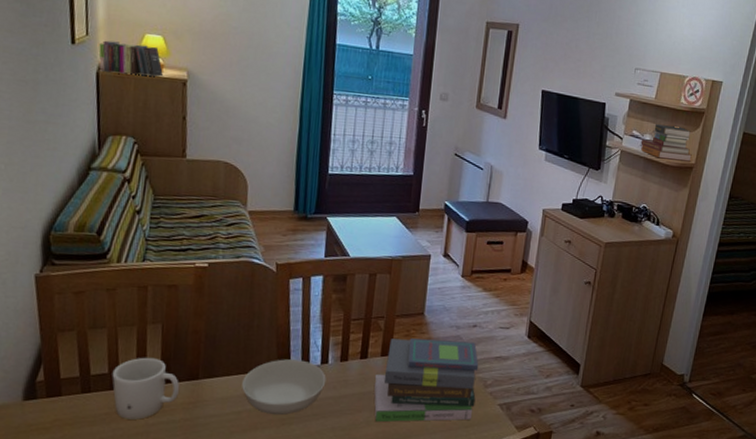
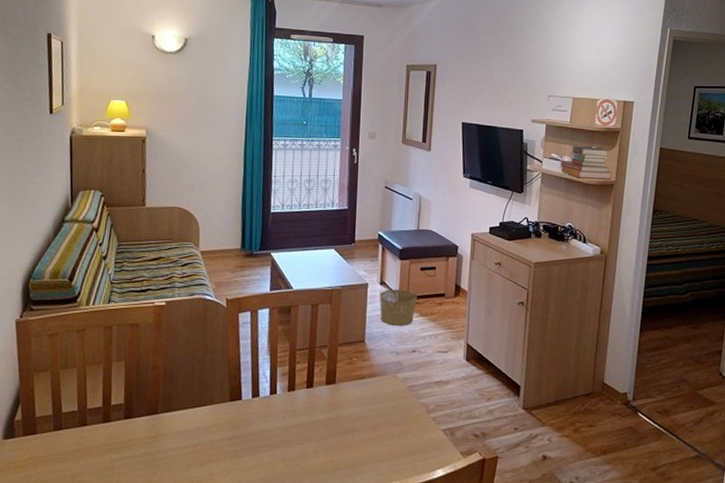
books: present [98,40,163,78] -> none [72,108,126,137]
mug: present [112,357,180,420] -> none [80,394,142,455]
bowl: present [242,359,326,416] -> none [197,391,275,448]
books: present [374,338,479,422] -> none [320,366,420,452]
basket: none [441,261,482,300] -> present [379,289,417,326]

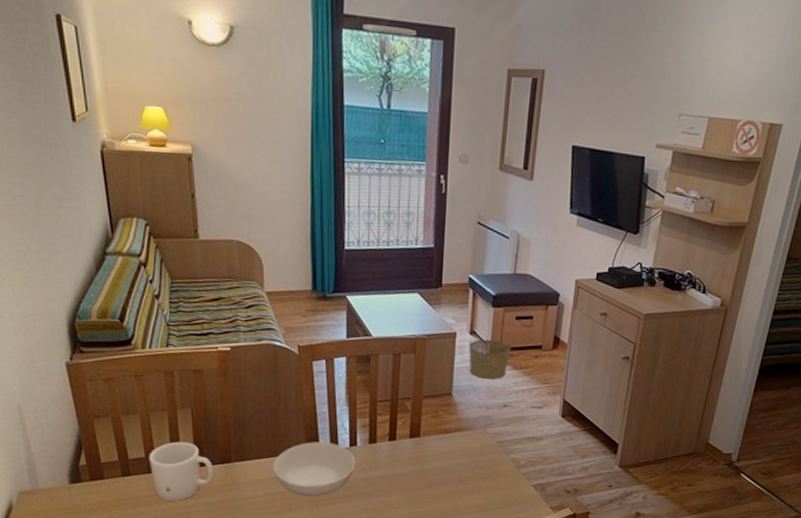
mug: none [80,394,142,455] -> present [149,441,214,501]
bowl: none [197,391,275,448] -> present [274,442,356,497]
books: present [560,146,611,179] -> none [685,178,744,220]

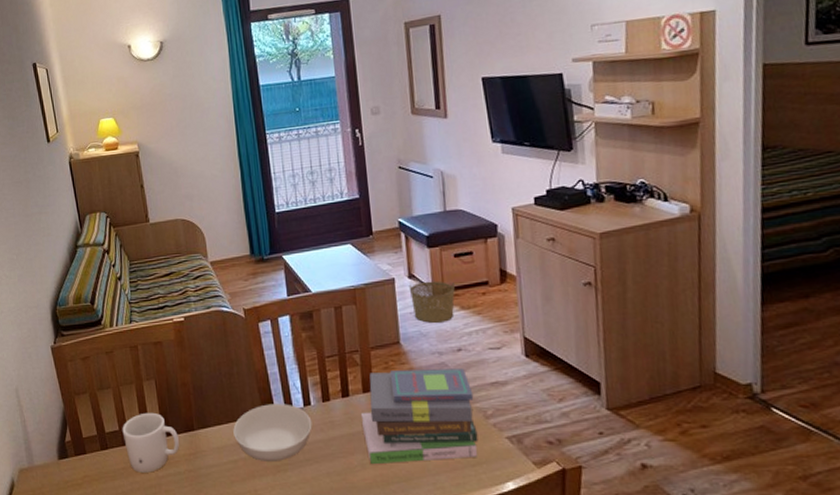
books: none [404,419,511,504] -> present [360,368,479,465]

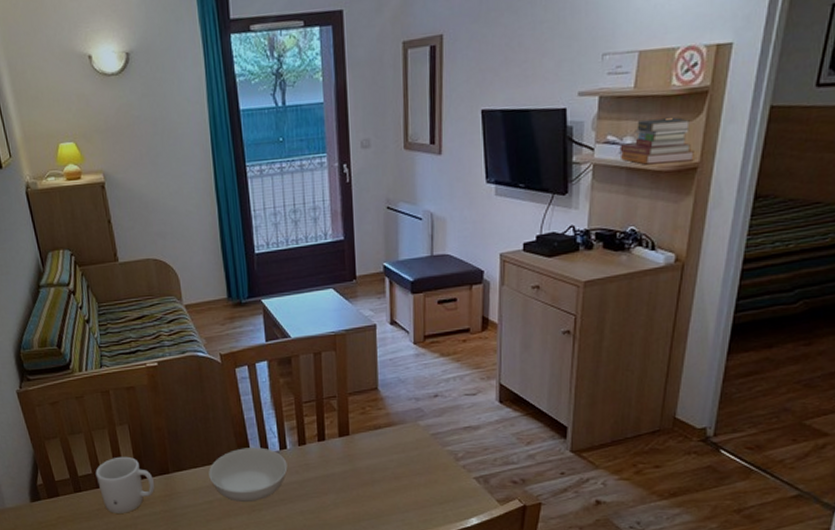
books: present [360,368,479,465] -> none [335,413,448,504]
basket: present [408,281,455,323] -> none [390,327,436,370]
books: none [618,78,694,122] -> present [619,118,694,165]

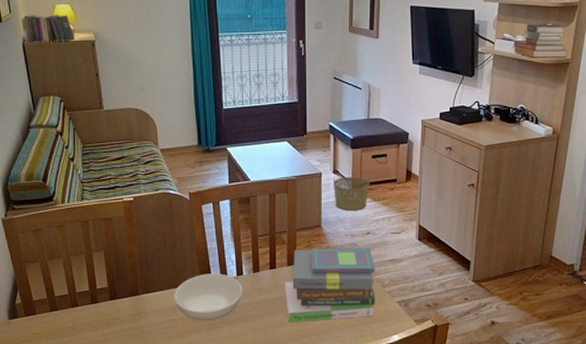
books: none [22,154,82,190] -> present [21,15,75,43]
mug: present [95,456,155,513] -> none [71,279,125,330]
books: none [335,413,448,504] -> present [284,248,375,323]
basket: none [390,327,436,370] -> present [332,176,370,211]

